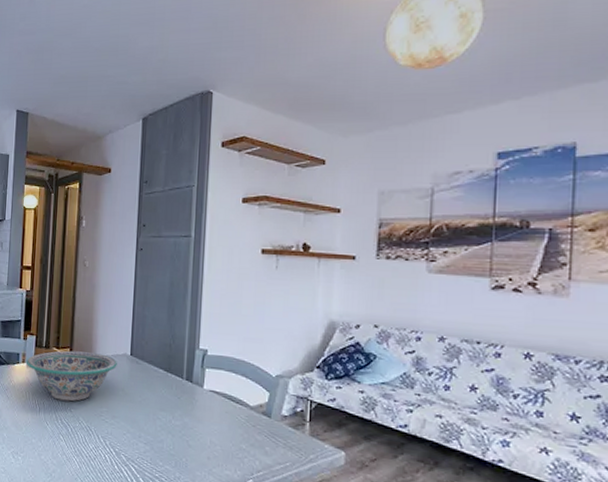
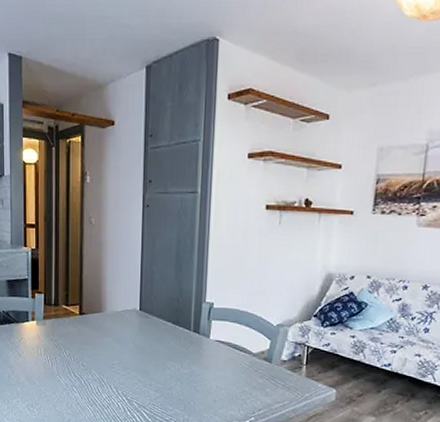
decorative bowl: present [27,350,117,402] -> none [36,307,127,356]

